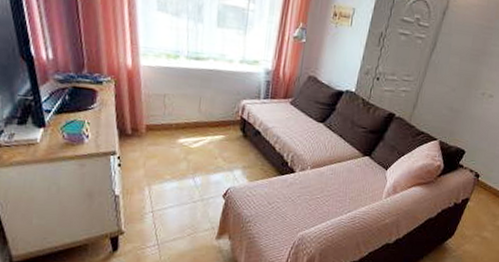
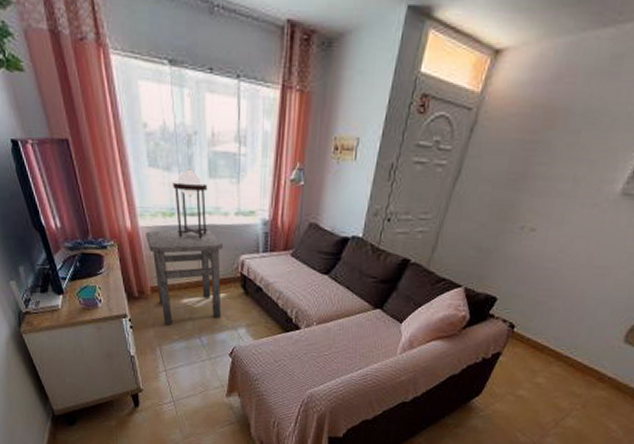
side table: none [146,70,225,165] -> present [146,230,223,325]
table lamp: none [179,17,215,83] -> present [172,169,208,239]

